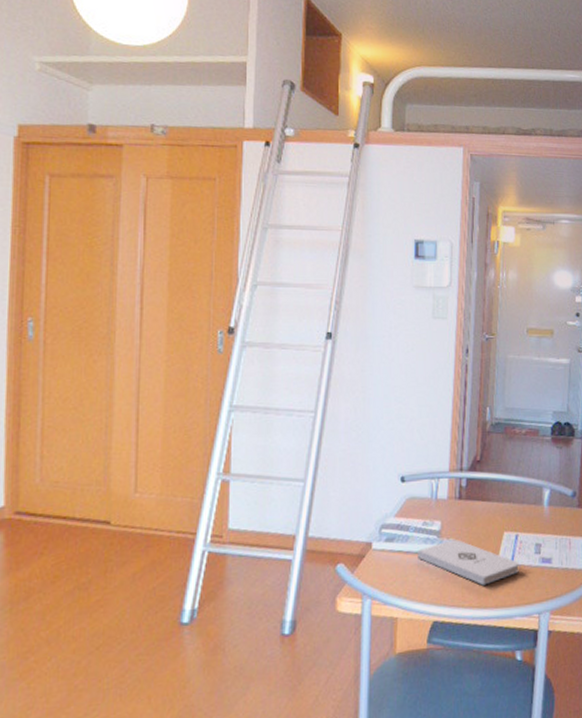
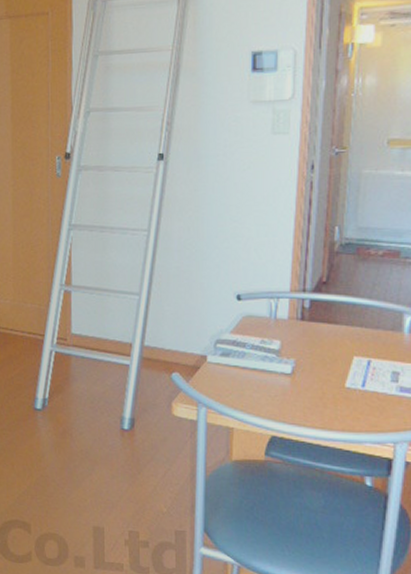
notepad: present [417,539,519,586] -> none [255,360,371,408]

